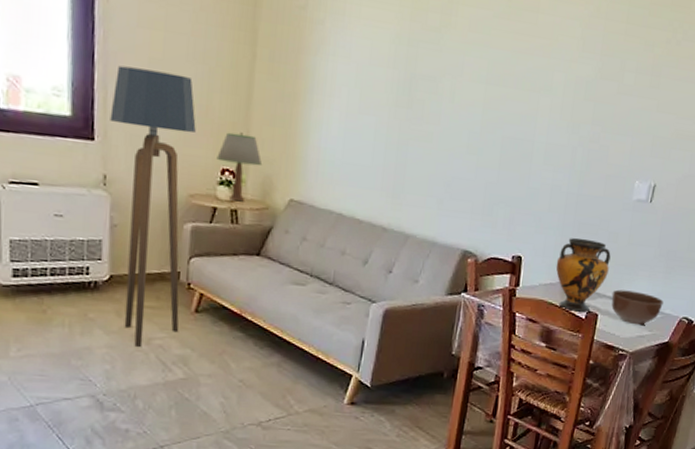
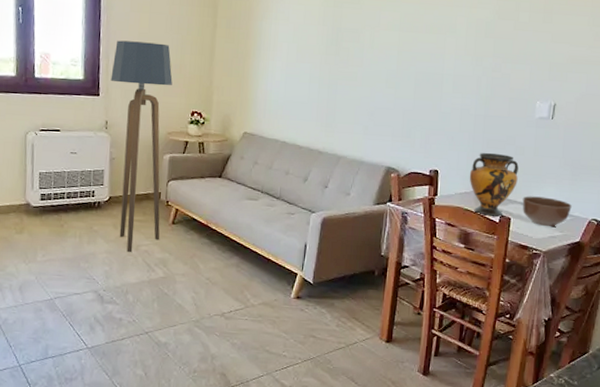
table lamp: present [216,132,263,202] -> none [188,83,223,136]

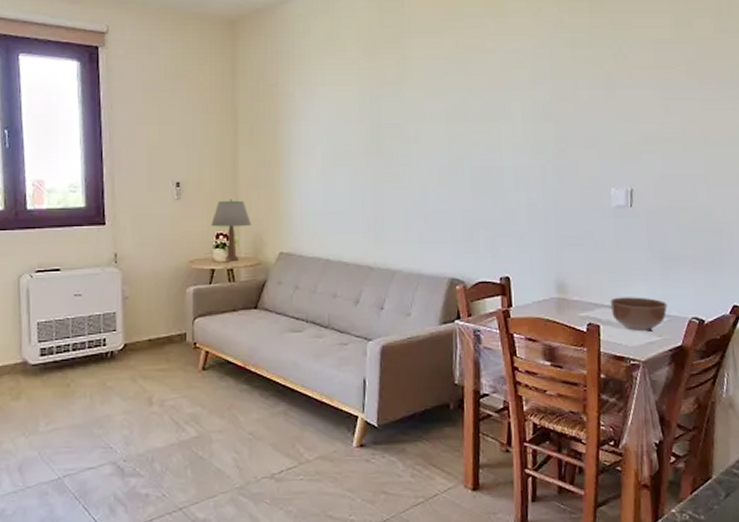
floor lamp: present [110,40,173,253] -> none [118,158,191,411]
table lamp: none [188,83,223,136] -> present [211,199,252,261]
vase: present [469,152,519,217] -> none [545,251,602,325]

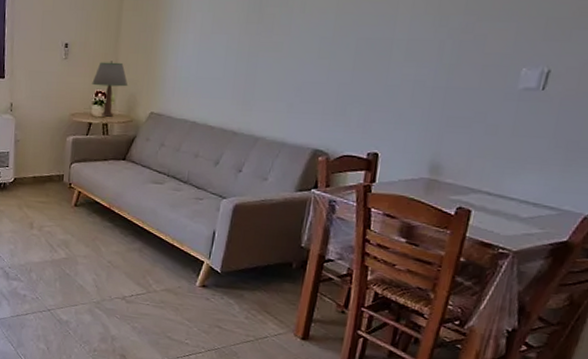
bowl: present [610,297,668,332] -> none [488,184,561,223]

